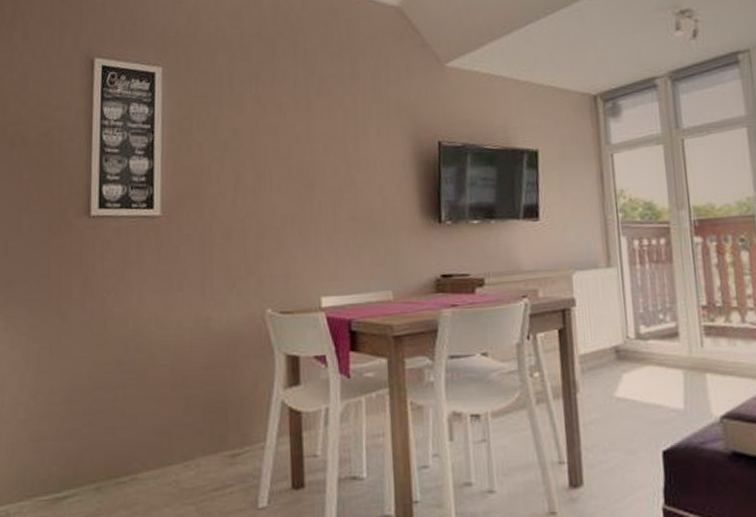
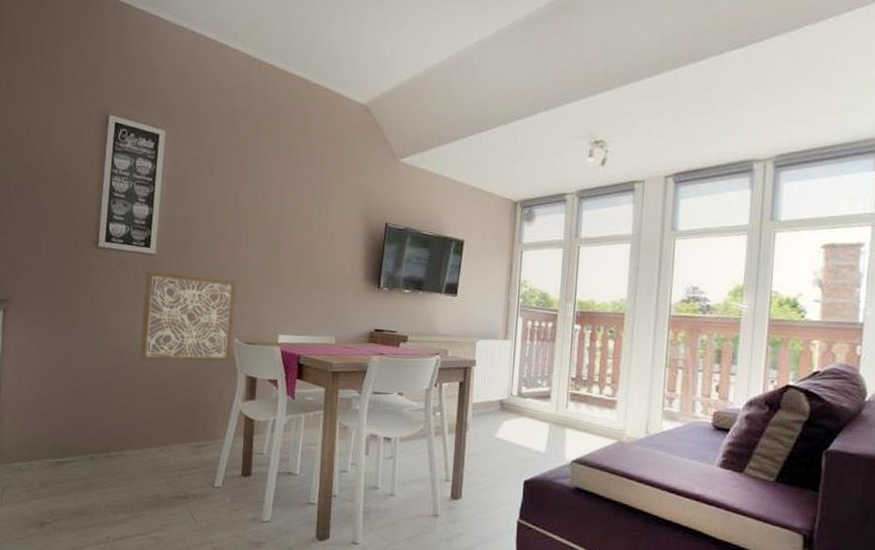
wall art: none [149,235,265,354] -> present [140,270,237,363]

